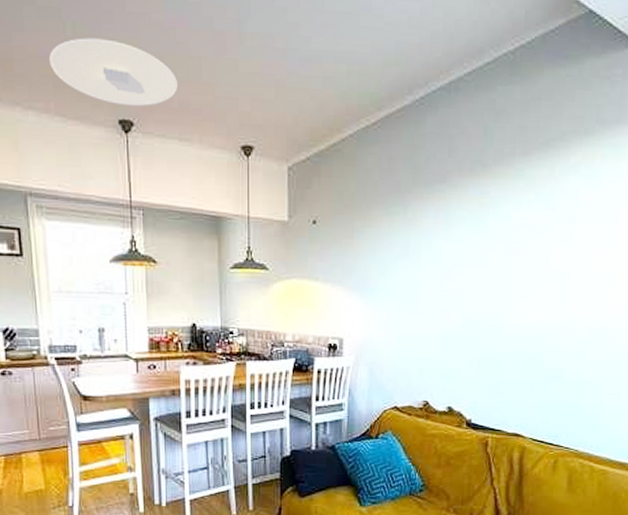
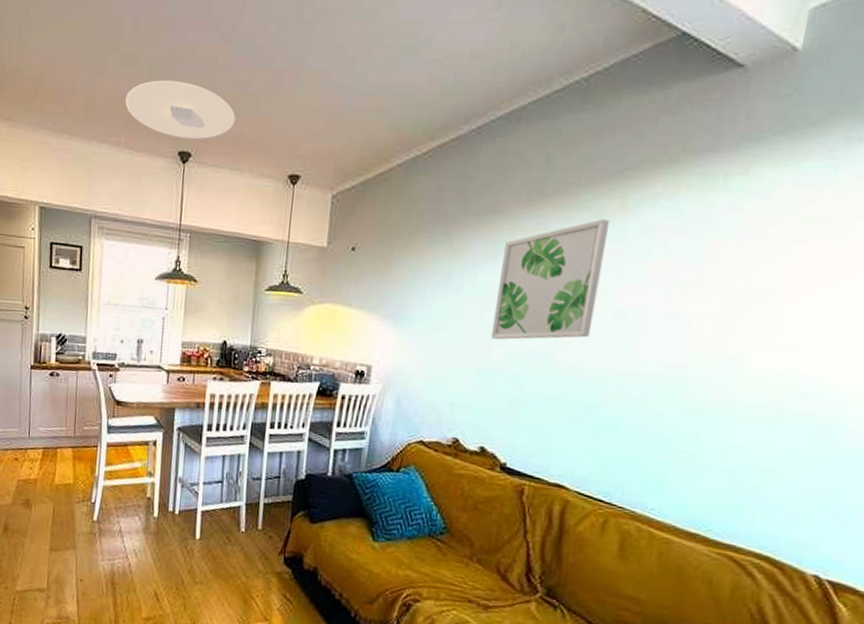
wall art: none [449,187,542,305] -> present [490,218,610,340]

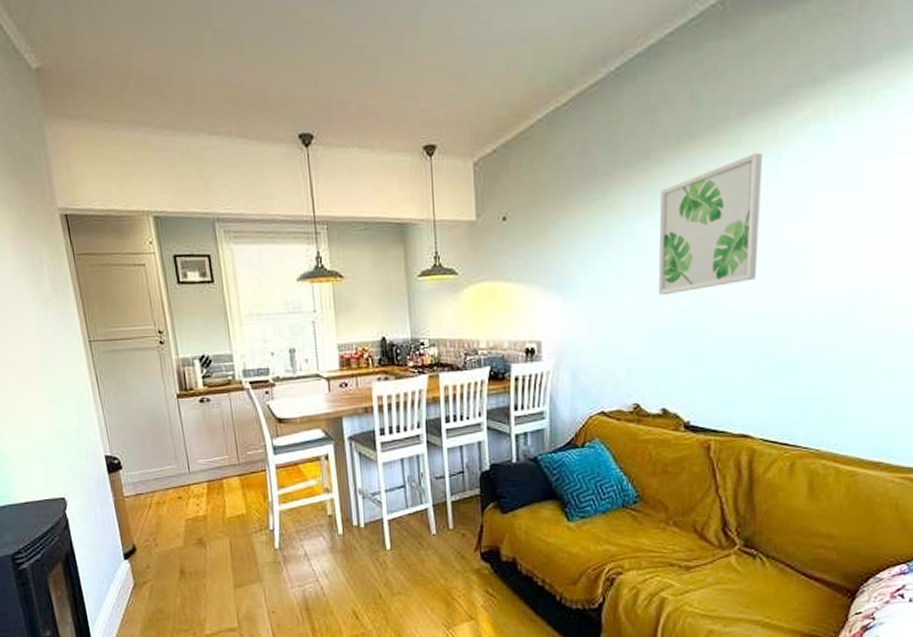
ceiling light: present [124,80,235,140] -> none [228,53,355,119]

